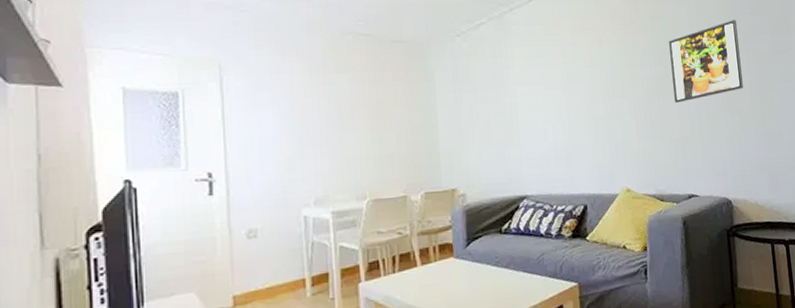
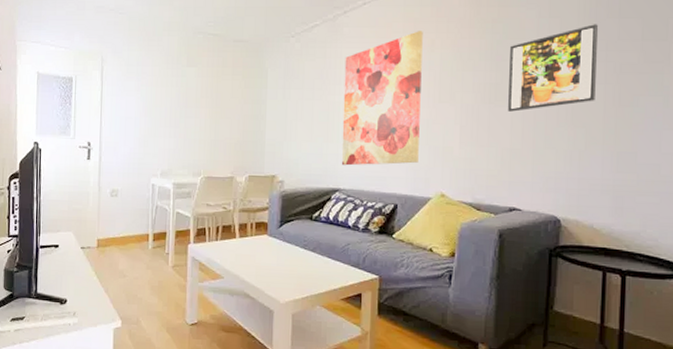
wall art: none [516,26,602,170] -> present [341,30,423,166]

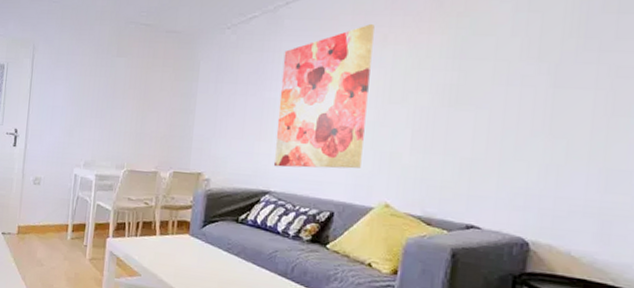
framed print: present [508,24,598,112] -> none [471,20,590,117]

